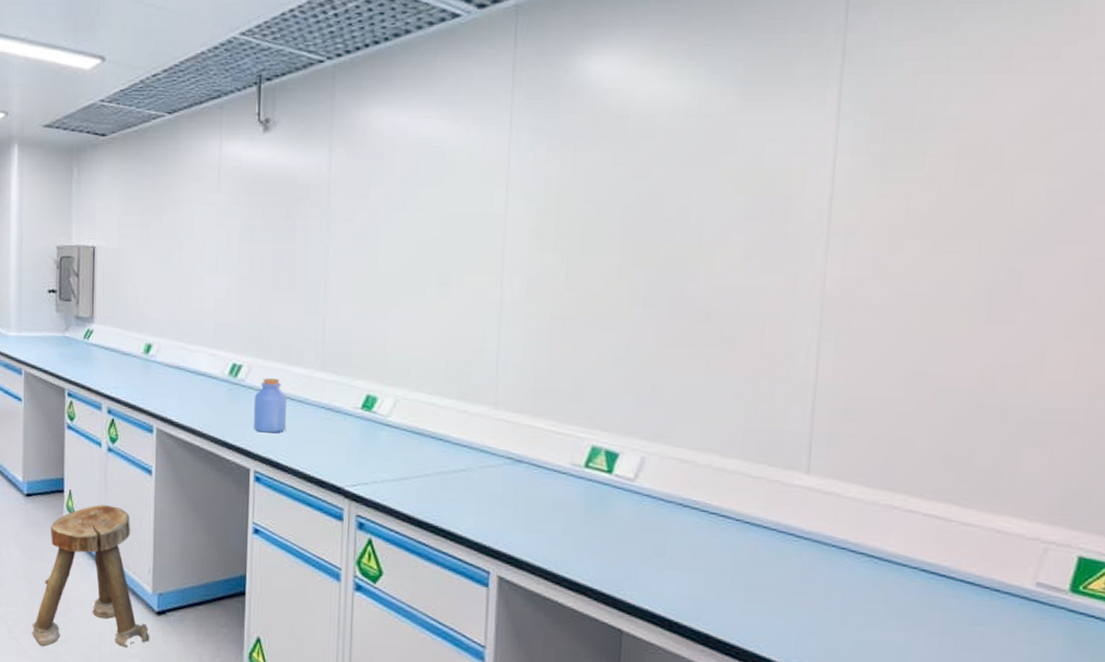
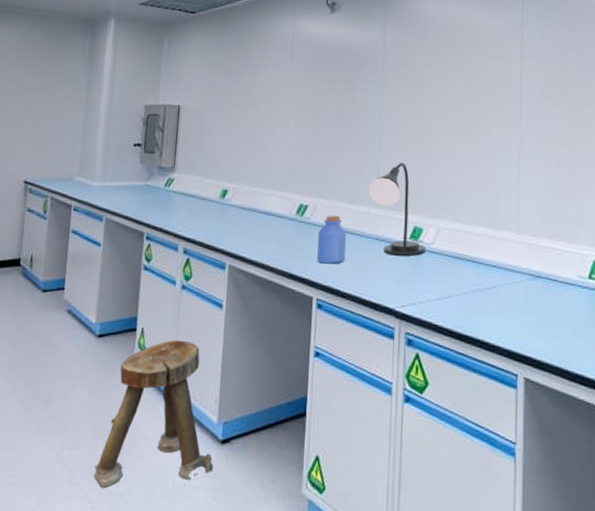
desk lamp: none [312,317,380,429] -> present [369,162,426,256]

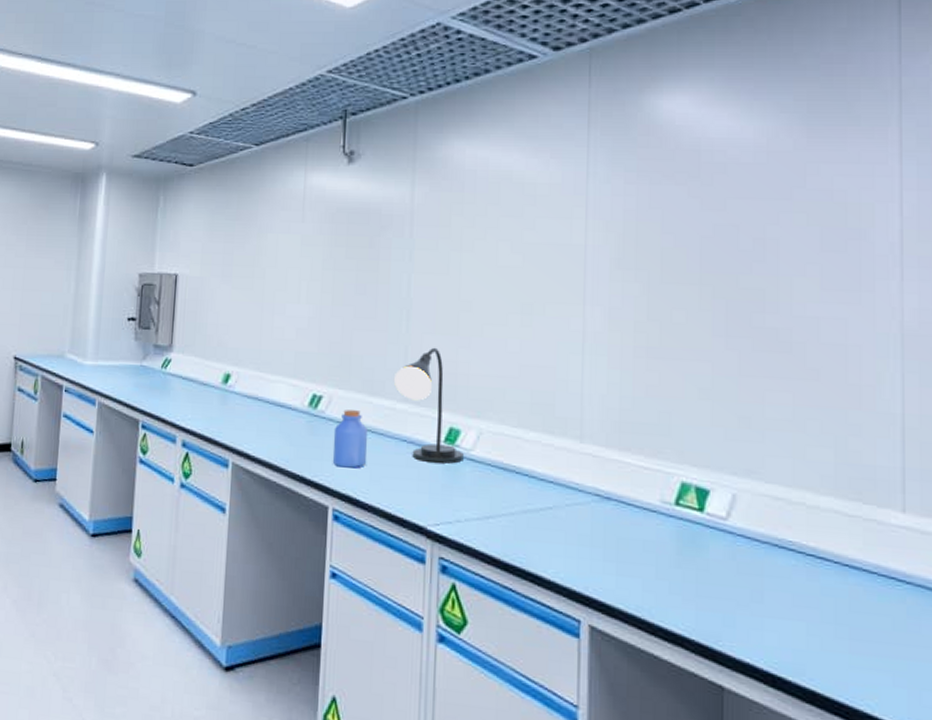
stool: present [94,340,214,488] -> none [88,546,217,709]

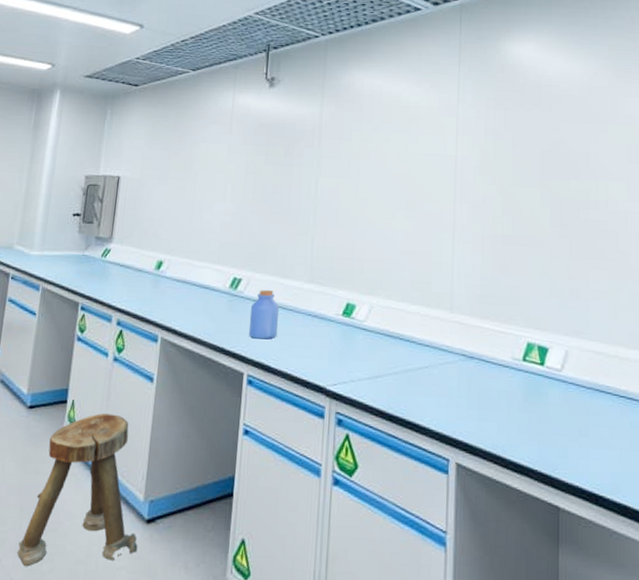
stool: none [88,546,217,709] -> present [17,413,138,566]
desk lamp: present [394,347,464,464] -> none [302,237,358,333]

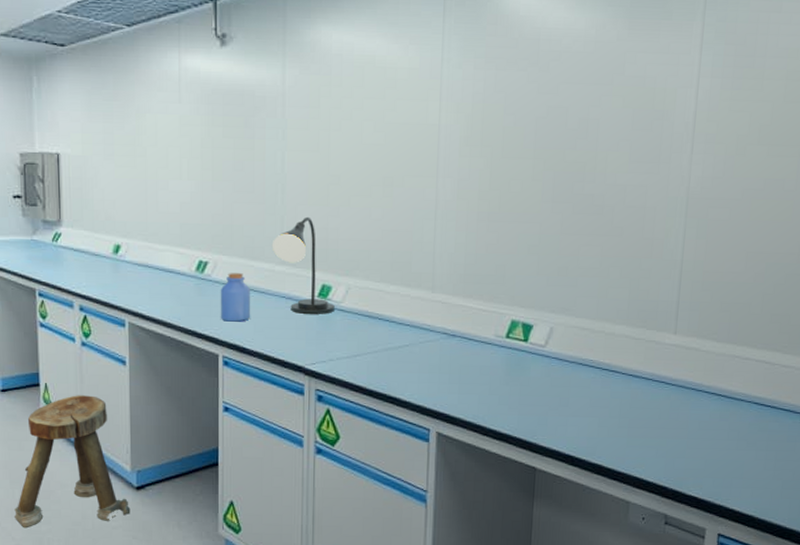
desk lamp: none [302,237,358,333] -> present [273,216,335,314]

